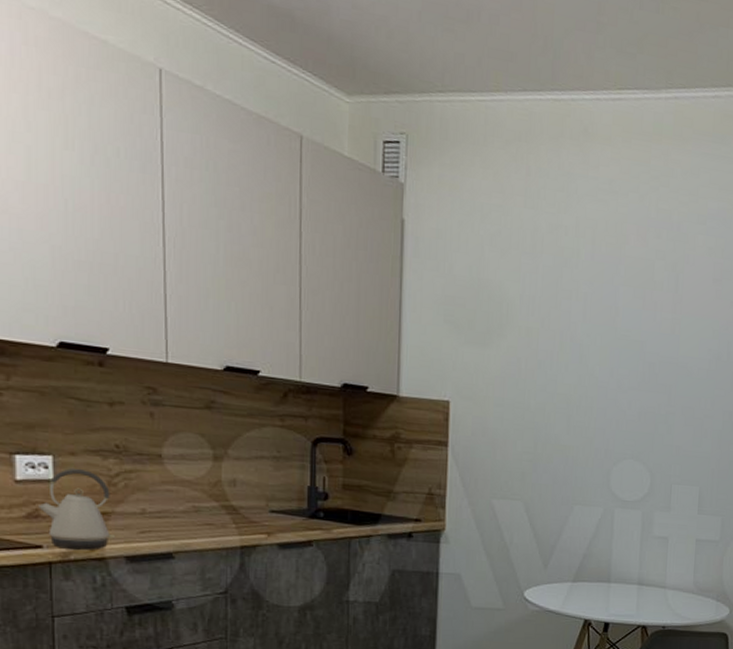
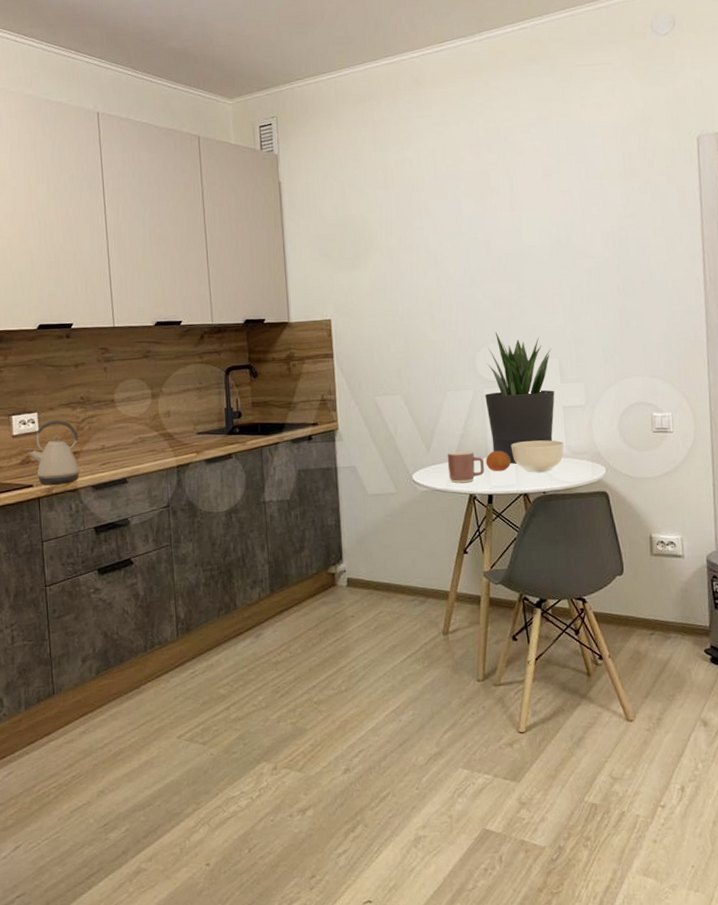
mug: none [564,572,605,607] -> present [447,451,485,483]
fruit: none [606,576,633,600] -> present [485,450,511,472]
planter: none [615,446,693,593] -> present [485,331,555,464]
bowl: none [635,570,692,606] -> present [510,440,565,473]

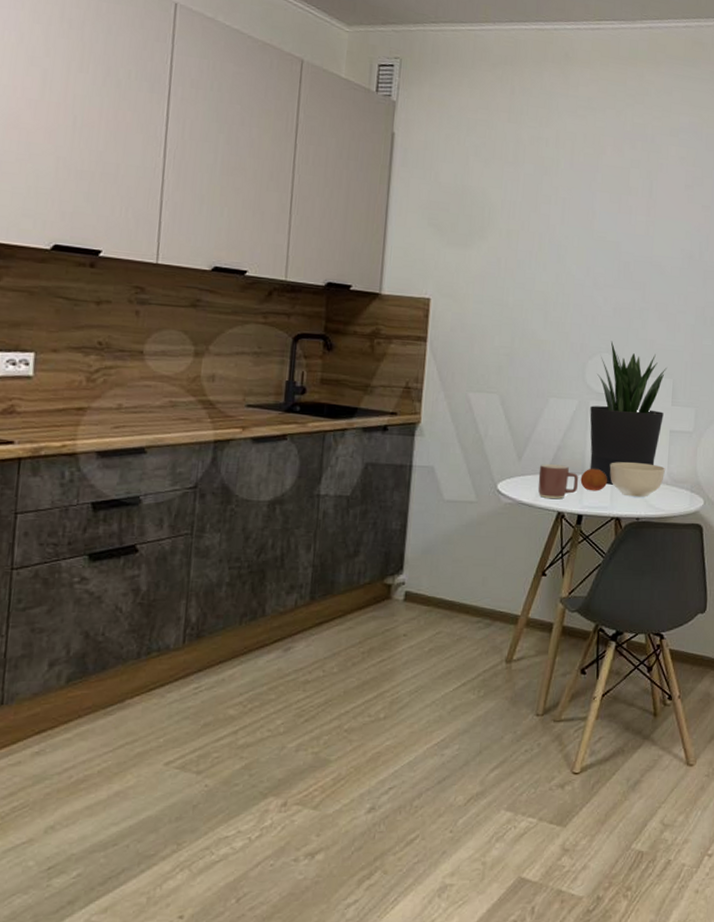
kettle: present [28,419,85,486] -> none [13,364,90,447]

